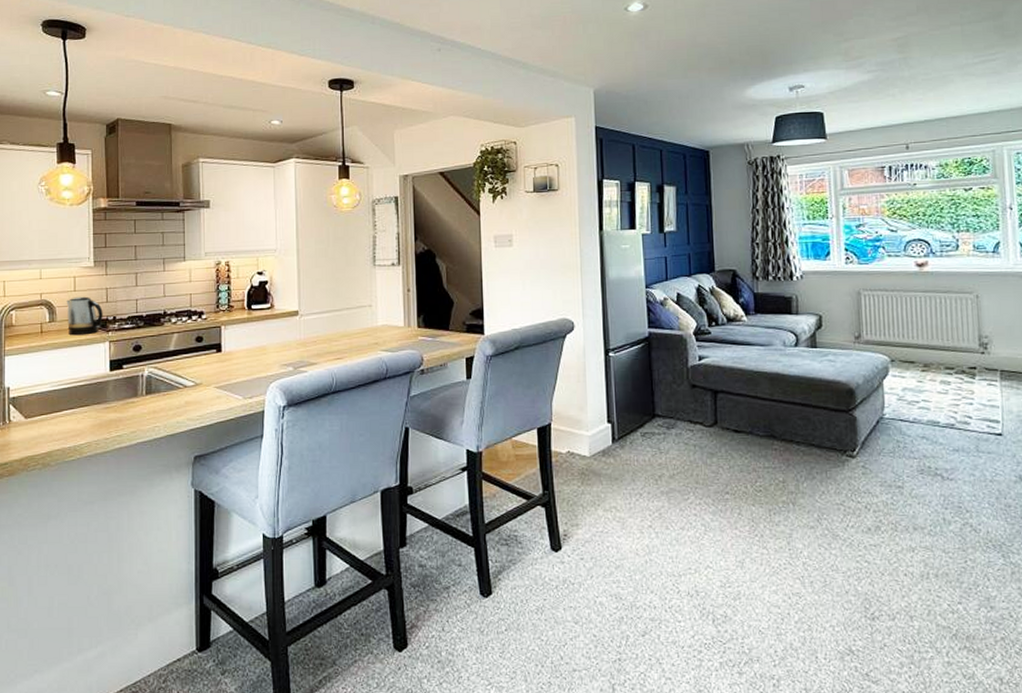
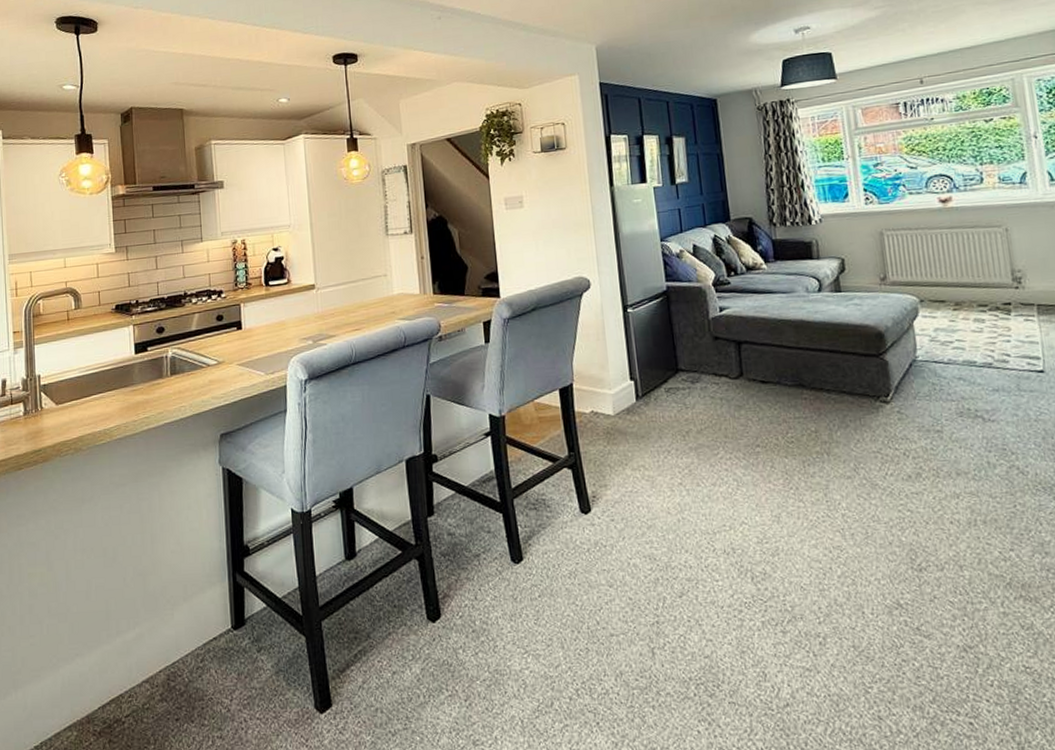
kettle: present [66,296,103,336] -> none [90,282,126,321]

